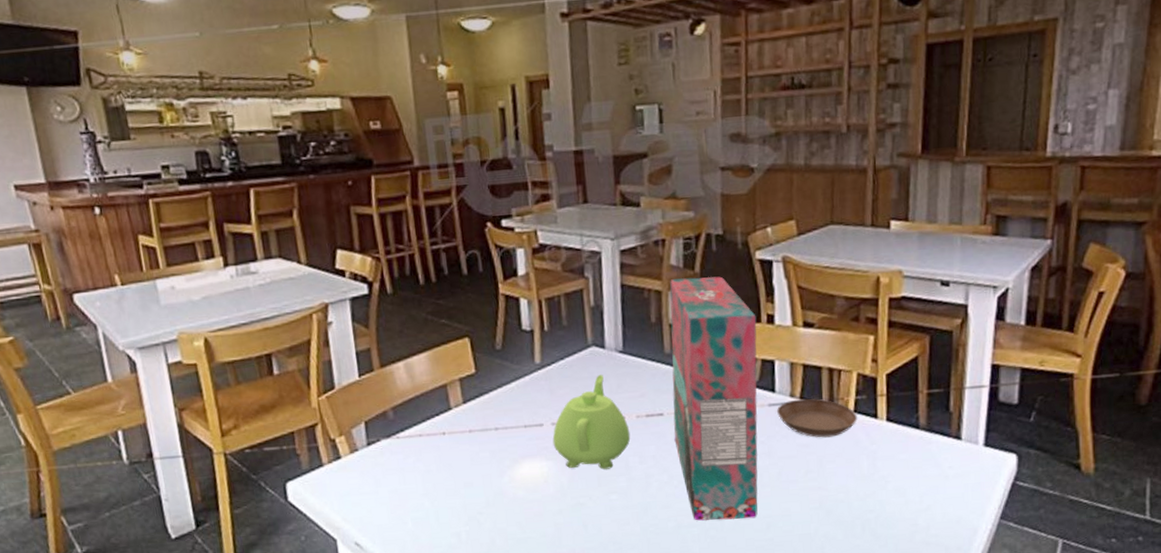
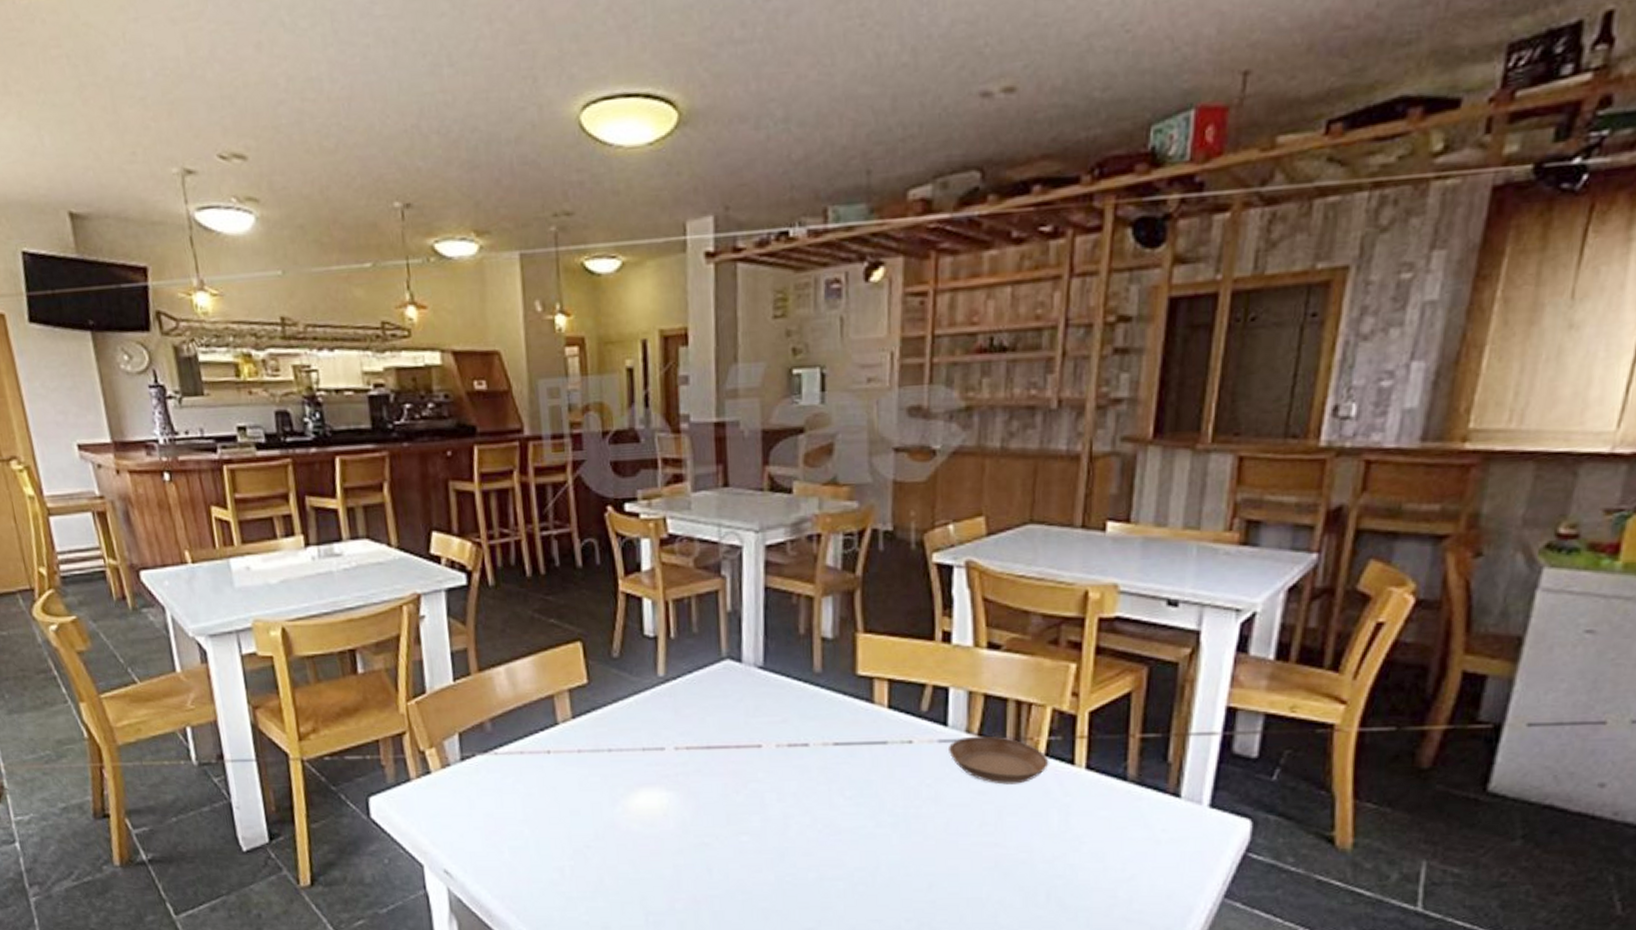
teapot: present [552,374,631,470] -> none [675,692,768,806]
cereal box: present [669,276,758,521] -> none [820,582,929,875]

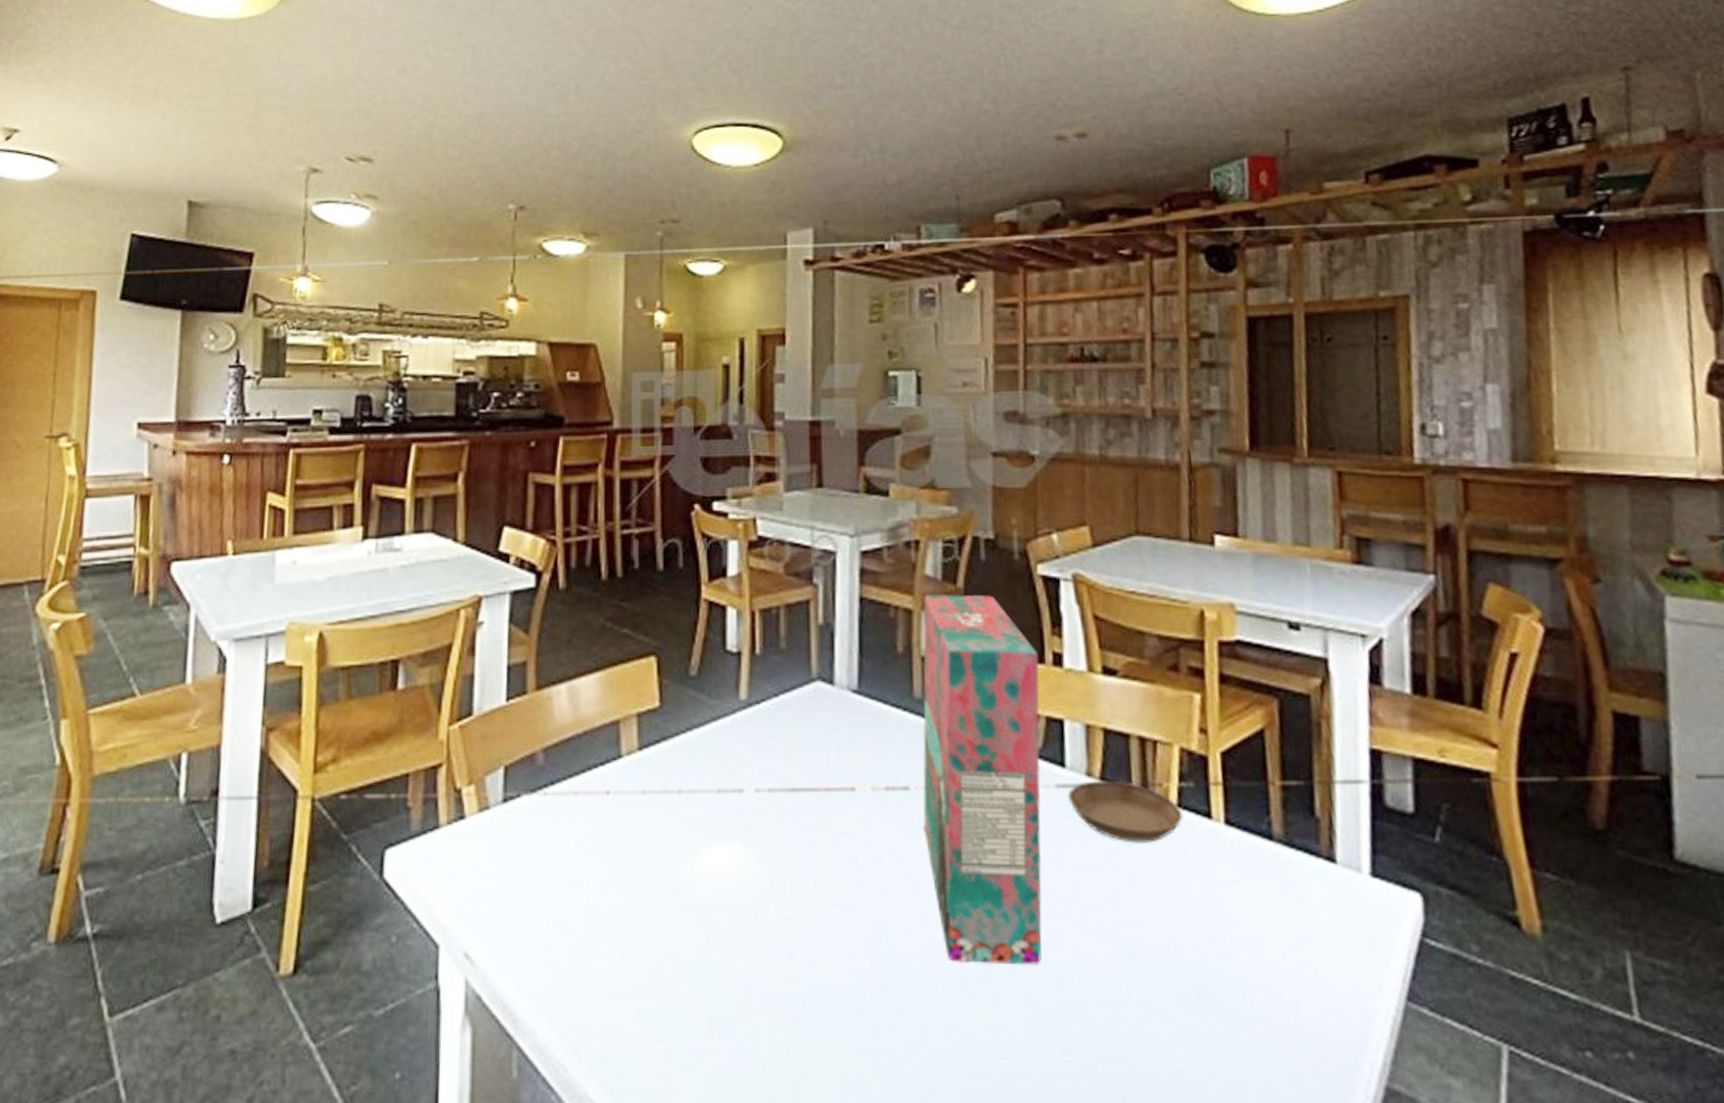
cereal box: none [820,582,929,875] -> present [923,594,1042,966]

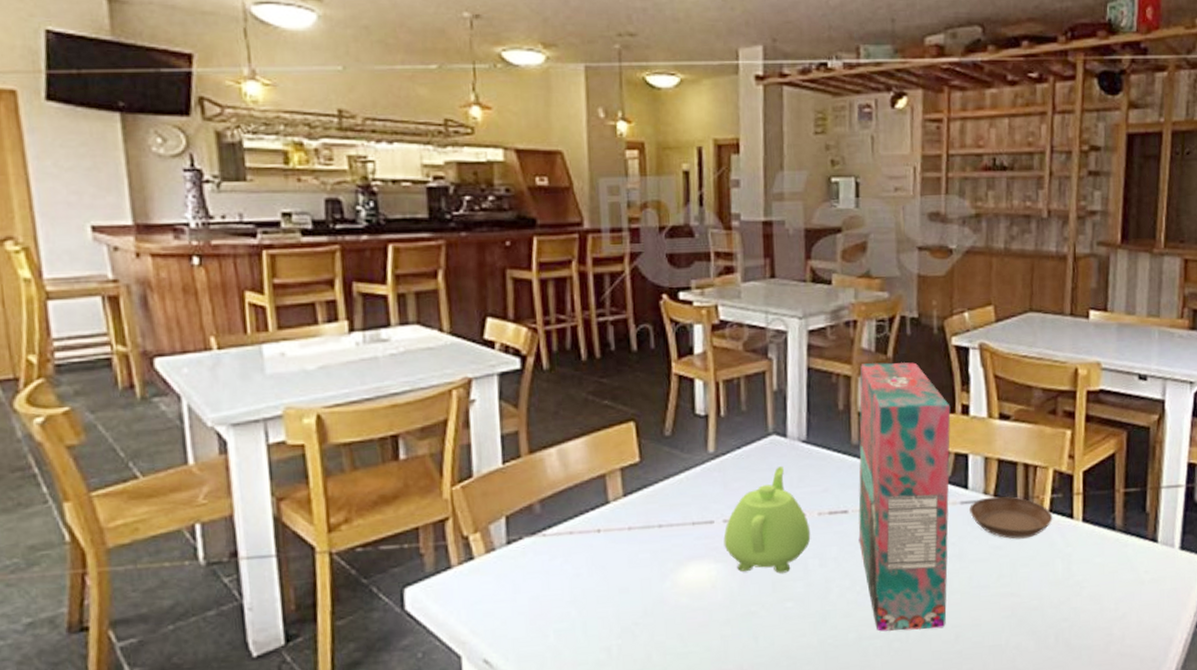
teapot: none [754,721,863,867] -> present [723,465,811,573]

